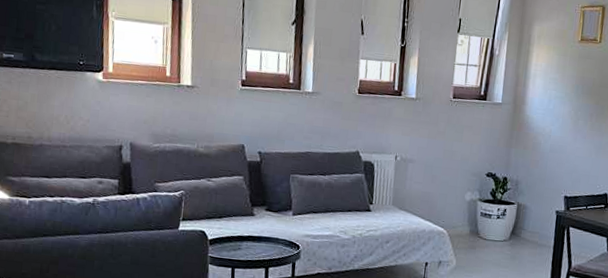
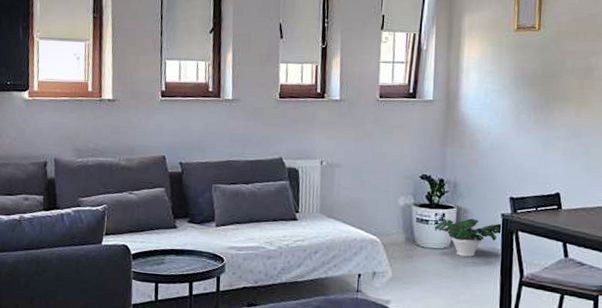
potted plant: none [496,214,557,249] -> present [434,218,503,257]

